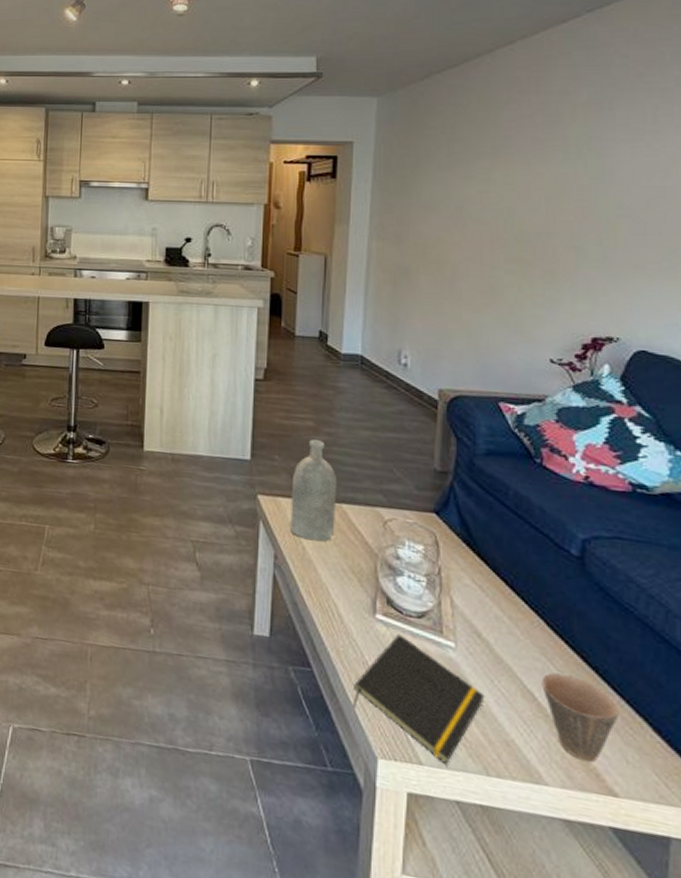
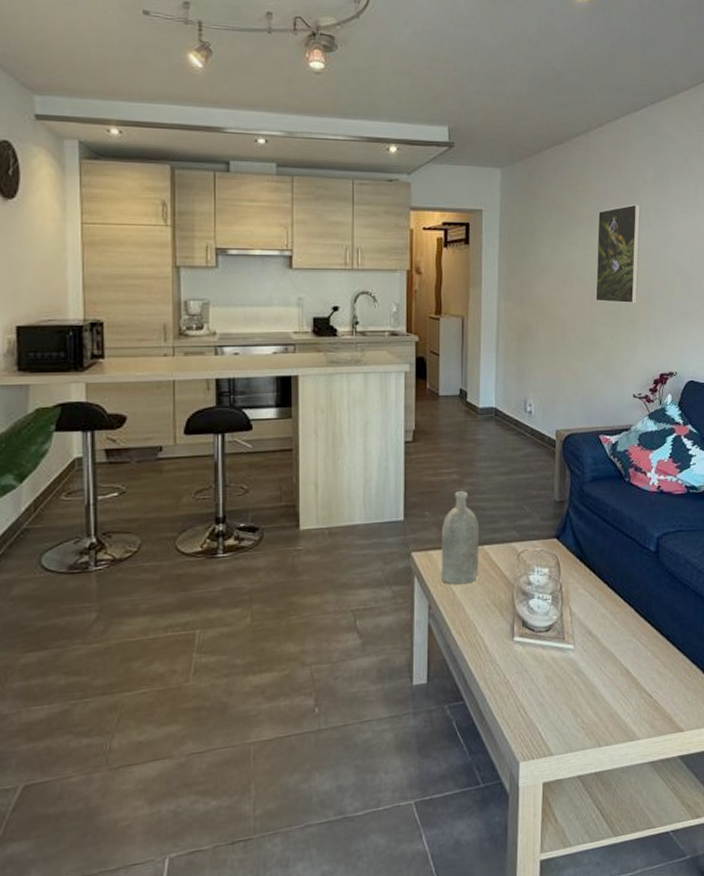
notepad: present [352,633,485,766] -> none [498,649,596,749]
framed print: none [498,132,568,251] -> present [595,204,641,304]
cup: present [542,672,619,762] -> none [633,647,683,711]

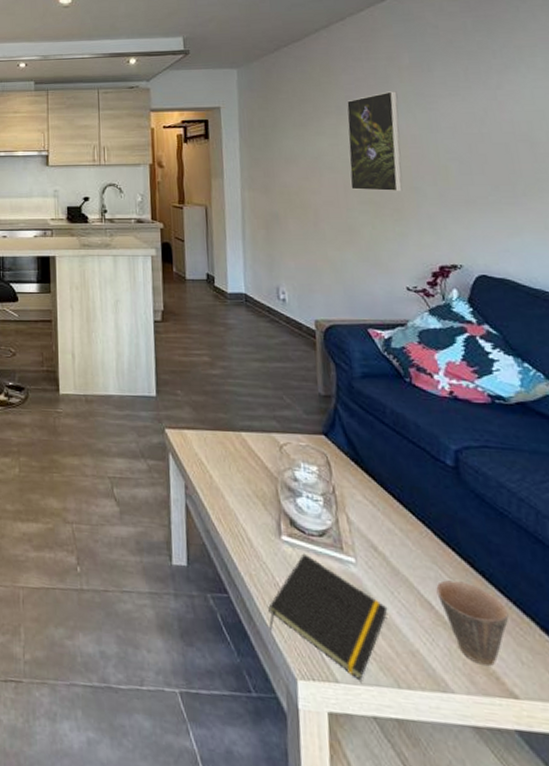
bottle: present [441,491,479,585] -> none [194,374,237,469]
notepad: none [498,649,596,749] -> present [268,553,388,681]
cup: none [633,647,683,711] -> present [436,580,509,666]

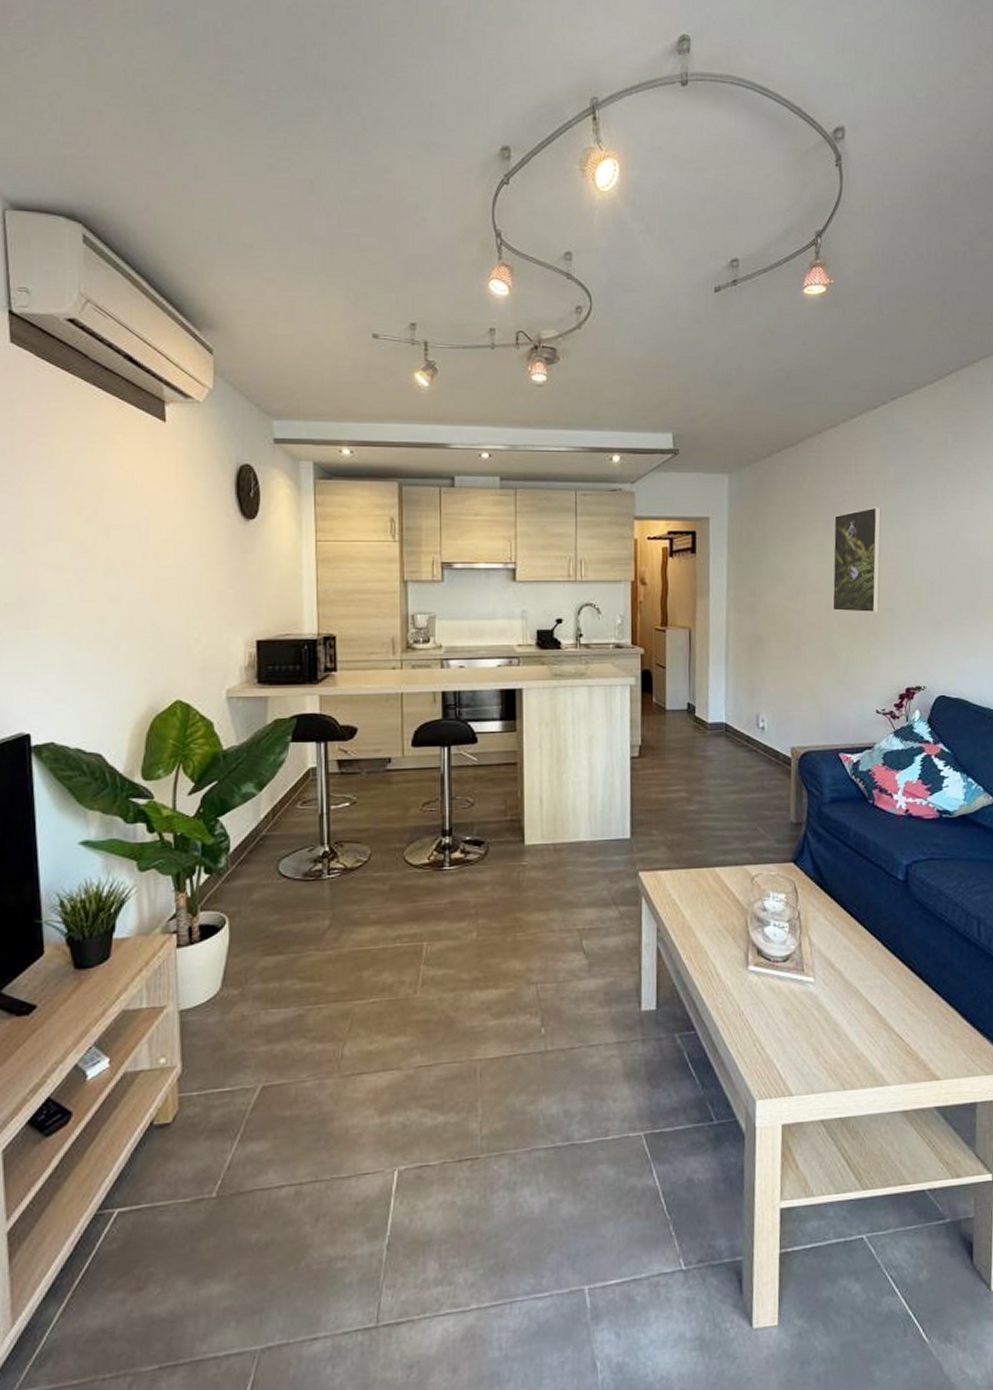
notepad: present [268,553,388,681] -> none [732,980,839,1091]
cup: present [436,580,509,666] -> none [881,985,938,1056]

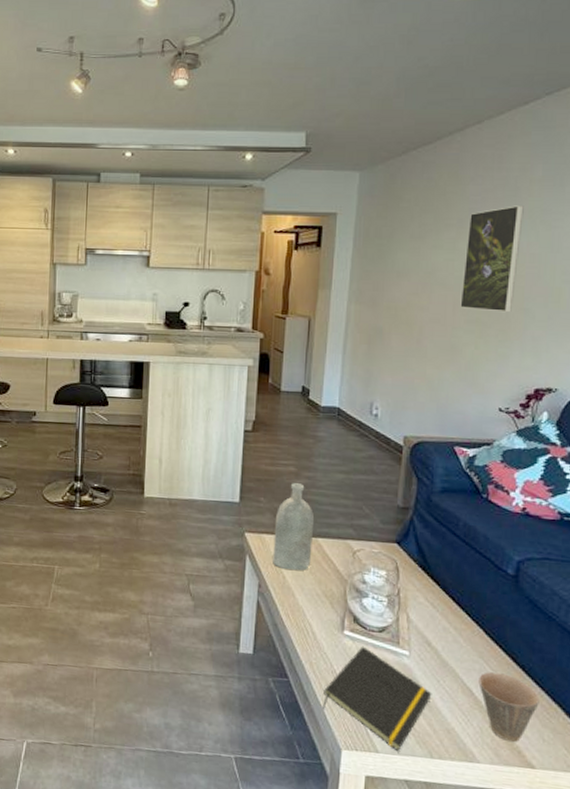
bottle: none [669,810,710,908] -> present [273,483,314,570]
notepad: none [732,980,839,1091] -> present [321,646,432,752]
cup: none [881,985,938,1056] -> present [478,672,540,742]

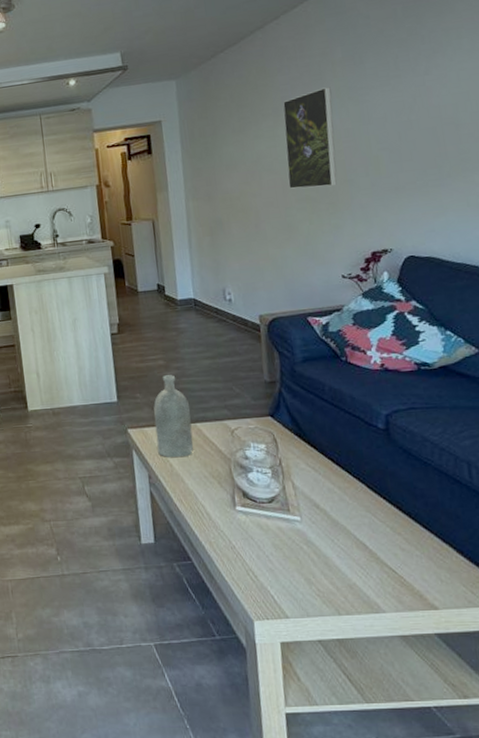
notepad: present [321,646,432,752] -> none [227,518,329,614]
cup: present [478,672,540,742] -> none [369,523,431,587]

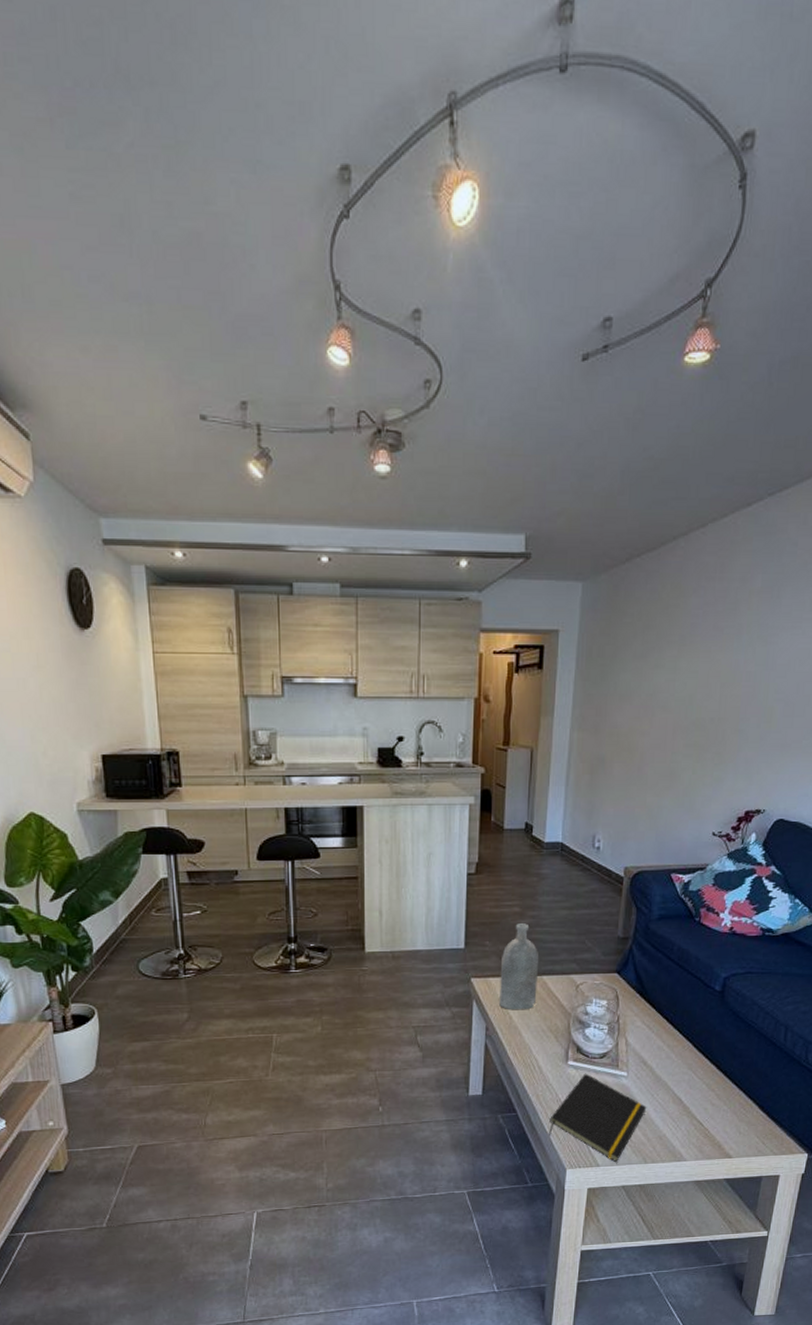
notepad: none [227,518,329,614] -> present [548,1073,647,1163]
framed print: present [283,87,337,189] -> none [679,620,743,735]

